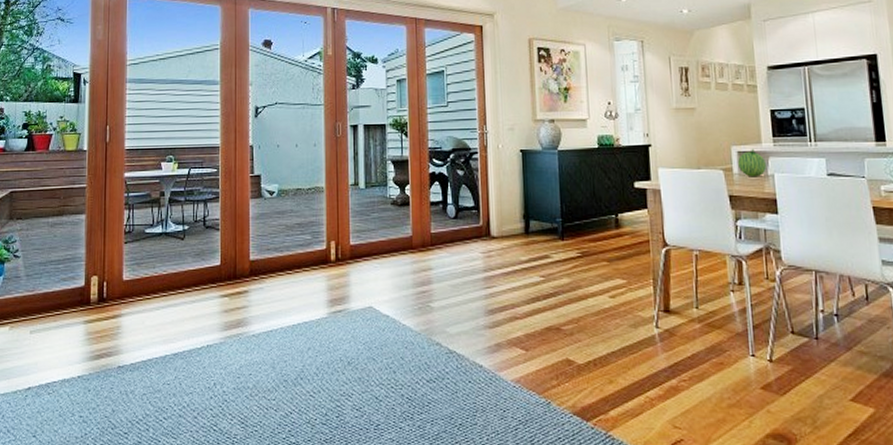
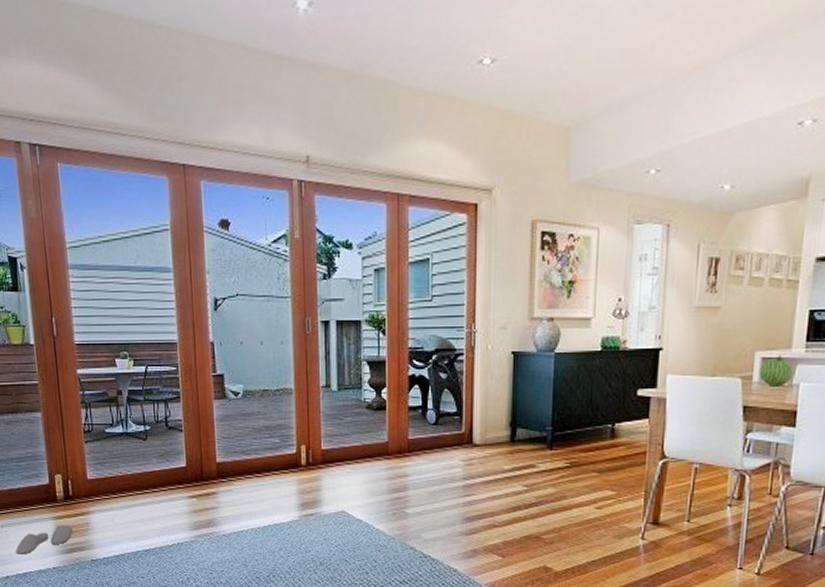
slippers: none [42,329,102,363] -> present [16,525,72,555]

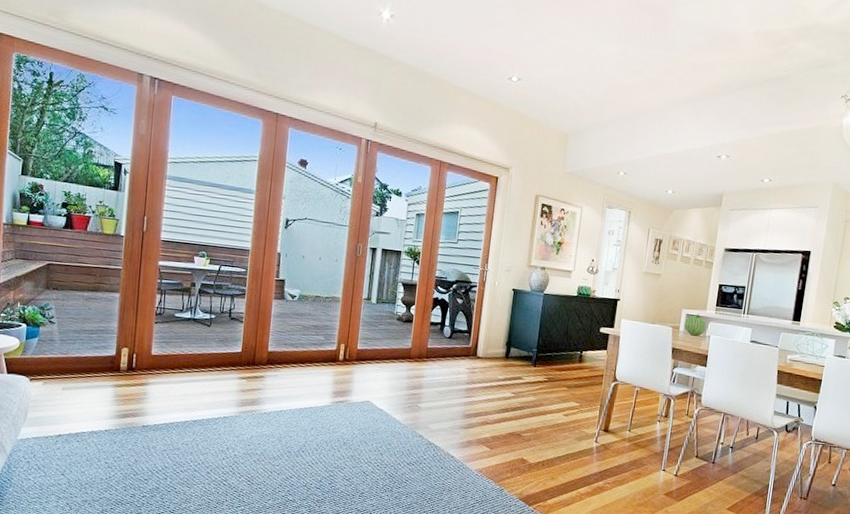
slippers: present [16,525,72,555] -> none [72,392,129,416]

